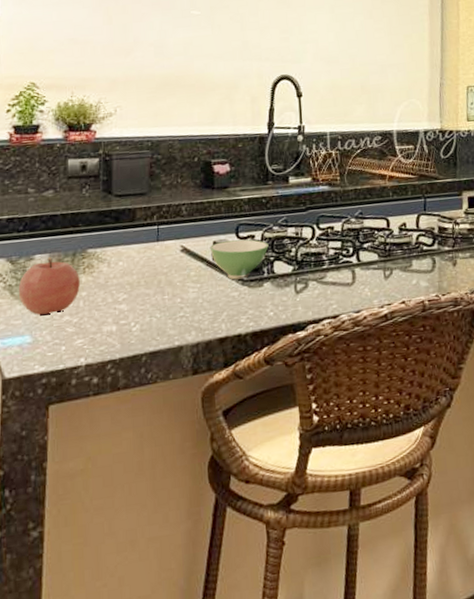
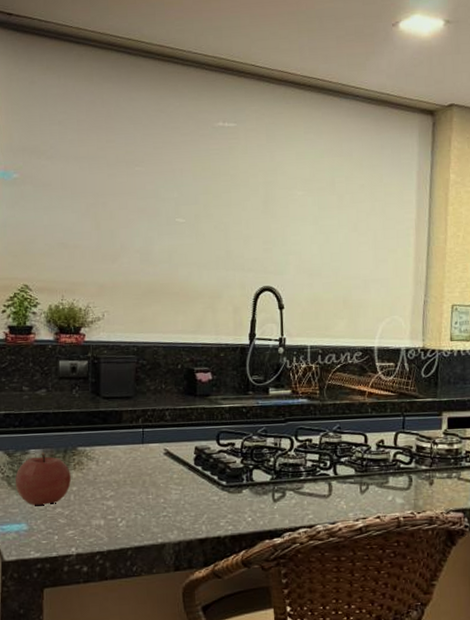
bowl: present [209,239,269,280] -> none [191,446,248,485]

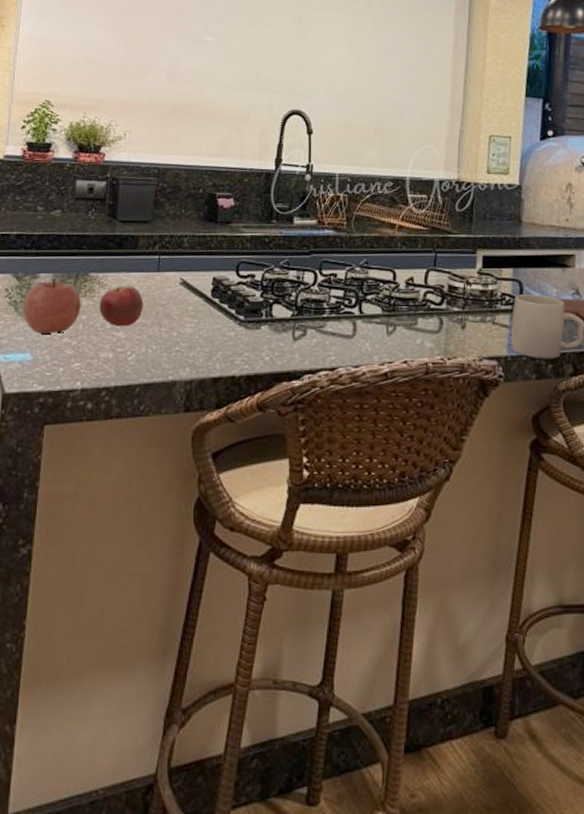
fruit: none [88,458,130,496] -> present [99,286,143,327]

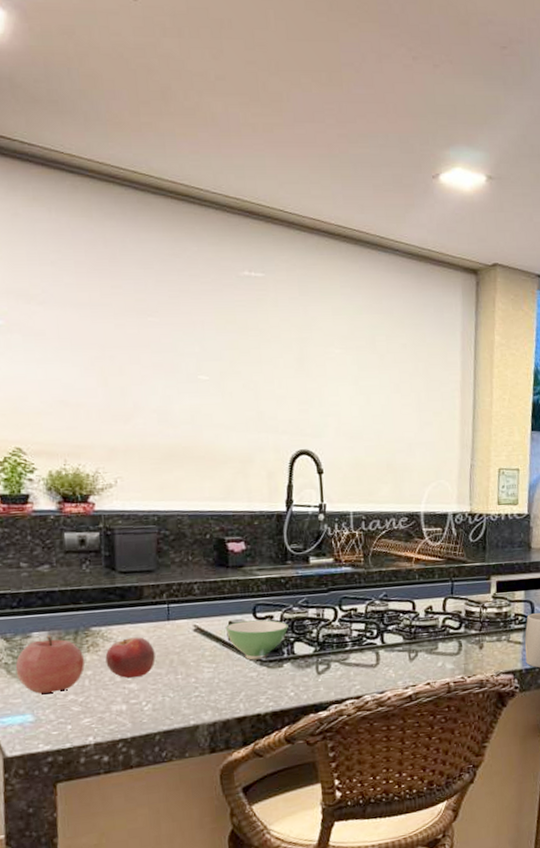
bowl: none [209,278,269,319] -> present [225,619,288,661]

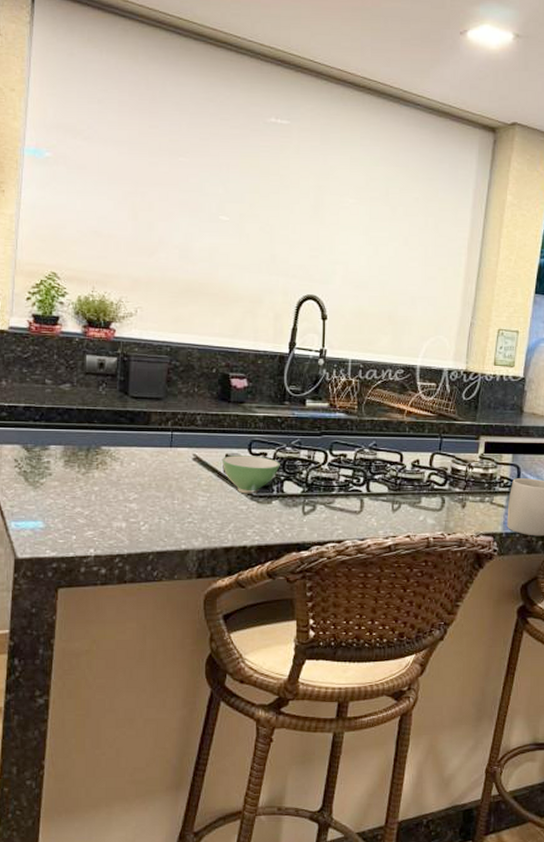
fruit: present [15,635,86,694] -> none [32,449,94,503]
fruit: present [105,637,156,679] -> none [111,460,156,498]

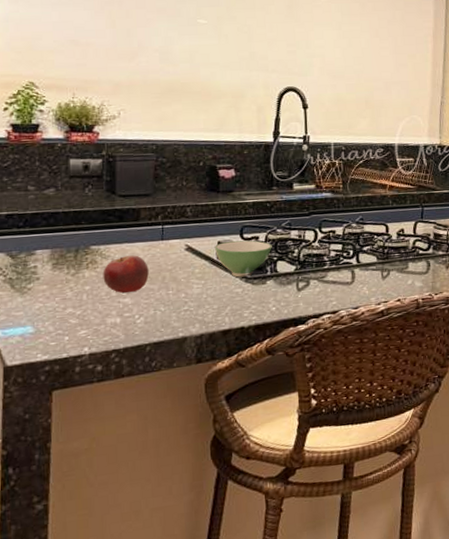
fruit: none [111,460,156,498] -> present [103,255,149,294]

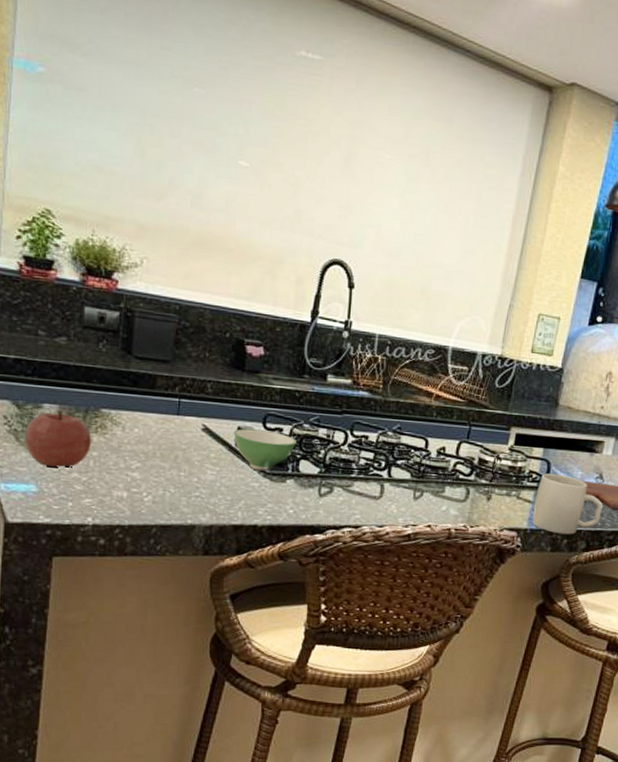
fruit: none [19,253,84,307] -> present [24,409,92,467]
fruit: present [103,255,149,294] -> none [112,425,161,467]

